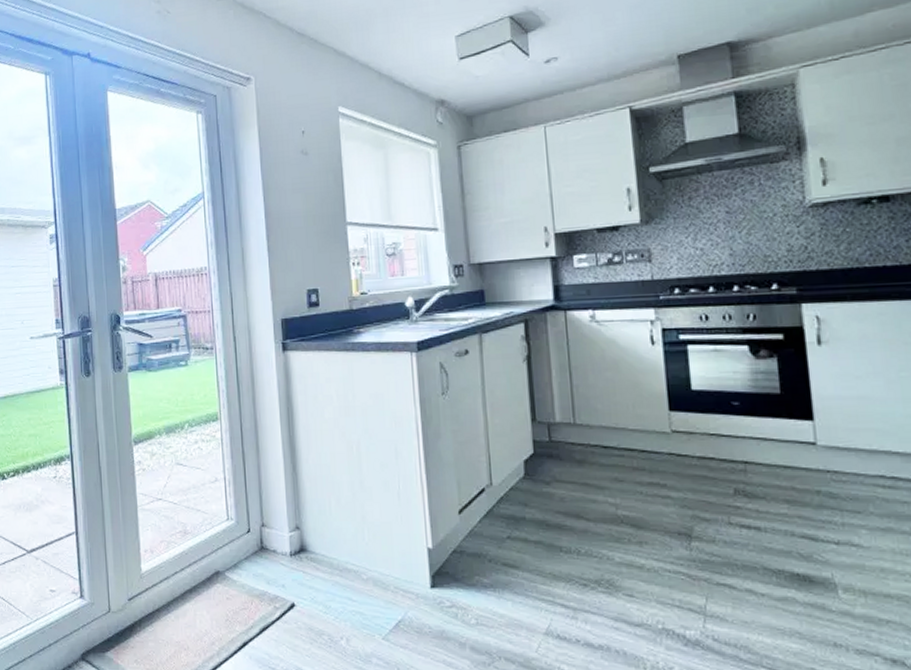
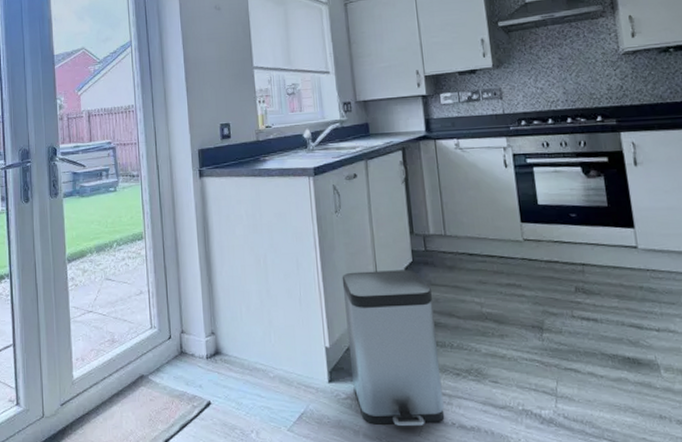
pedal bin: none [448,463,568,642] -> present [342,270,445,427]

